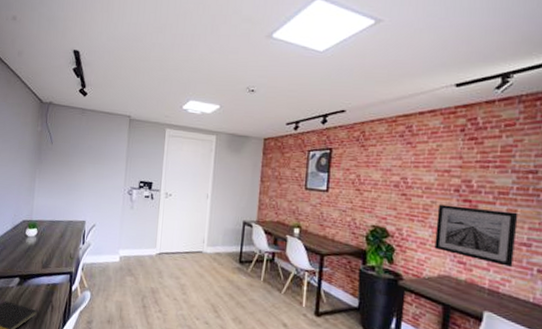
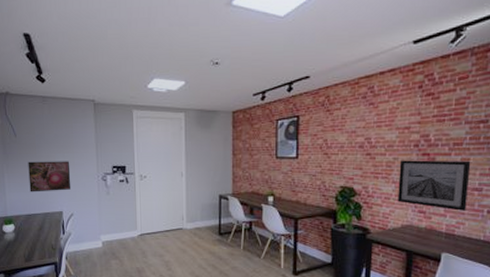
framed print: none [57,169,99,201] -> present [28,161,71,192]

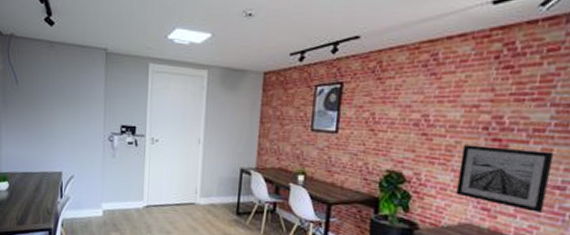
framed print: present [28,161,71,192] -> none [28,113,74,149]

